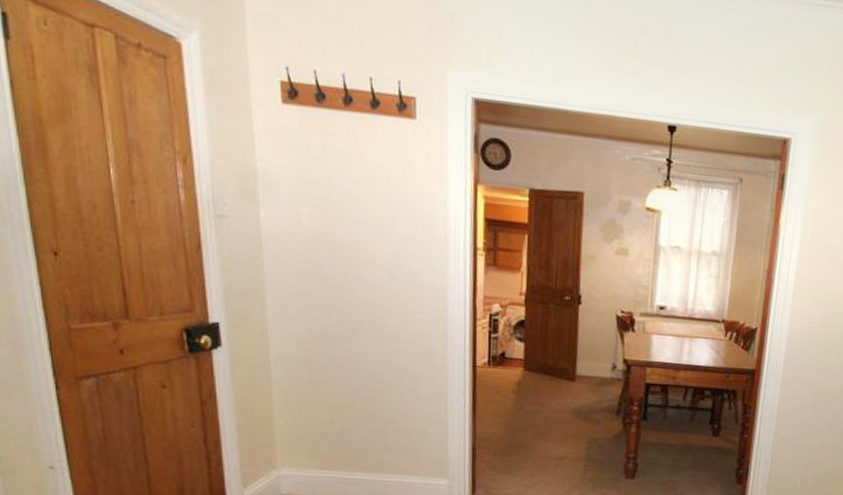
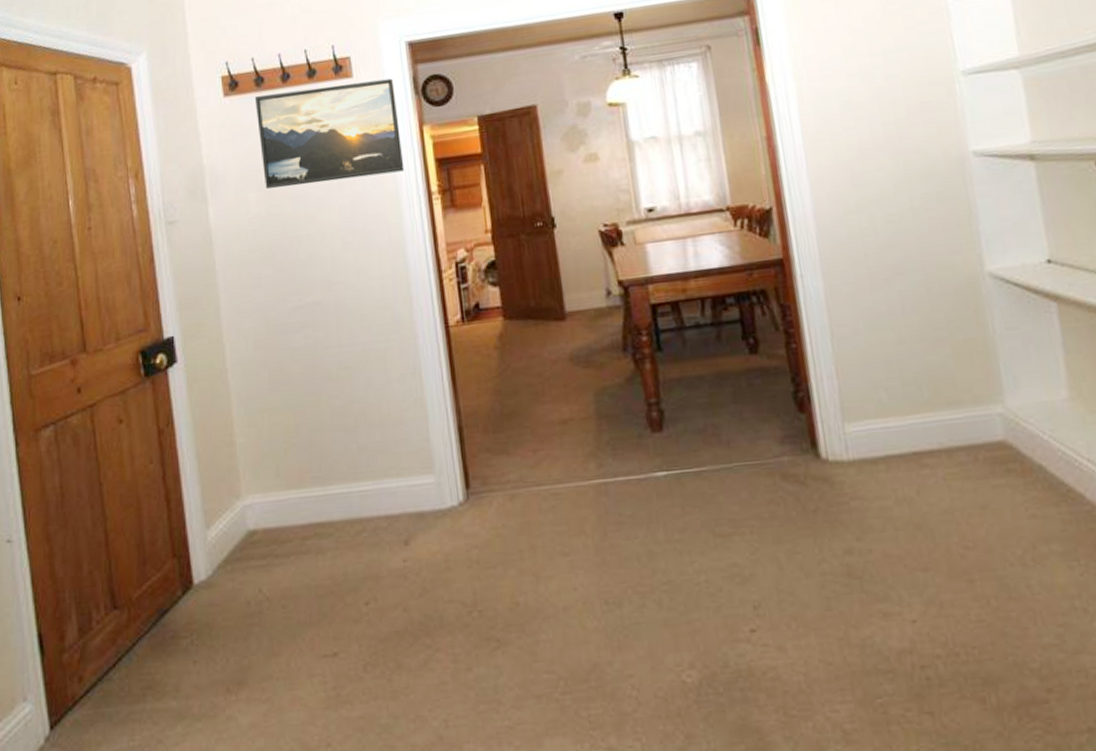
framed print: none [314,111,456,223] -> present [254,78,405,189]

